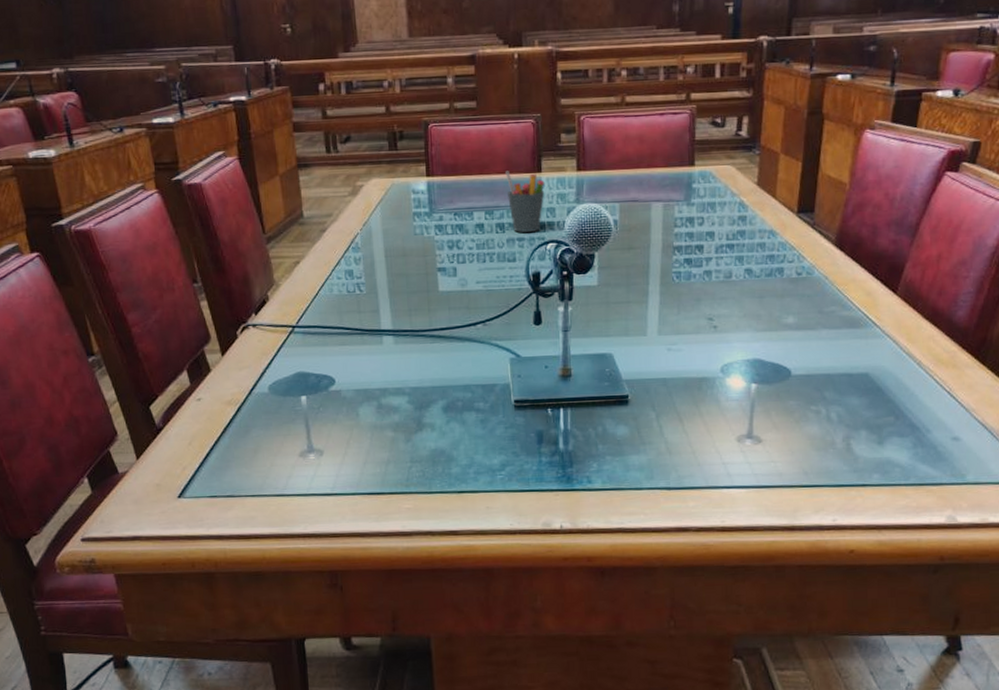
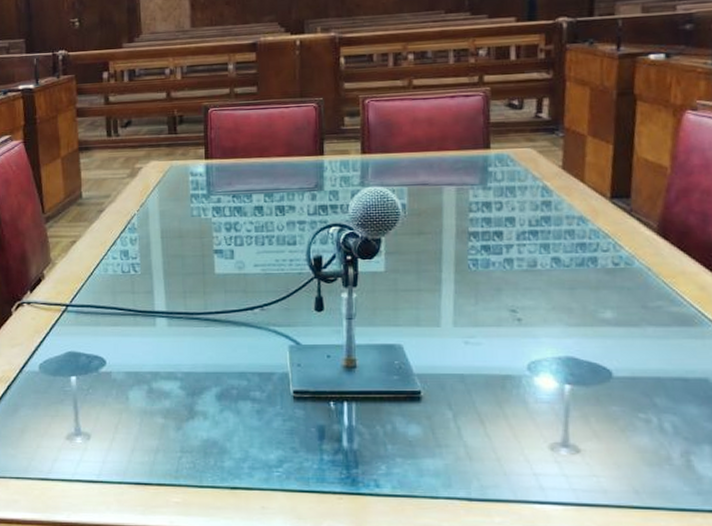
pen holder: present [505,171,545,232] -> none [286,153,328,215]

